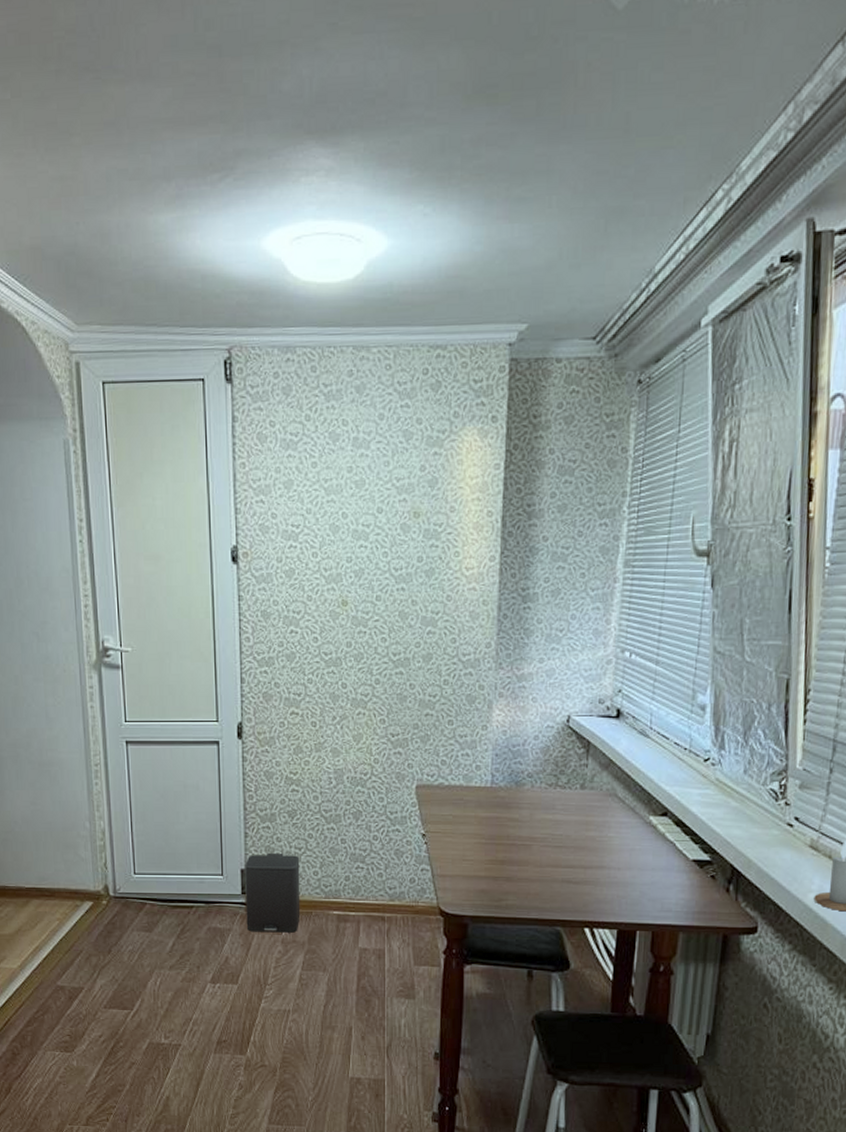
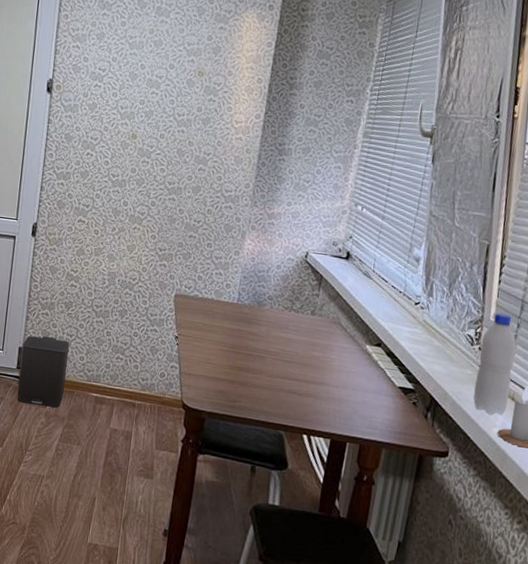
water bottle: none [782,758,831,879] -> present [473,312,517,416]

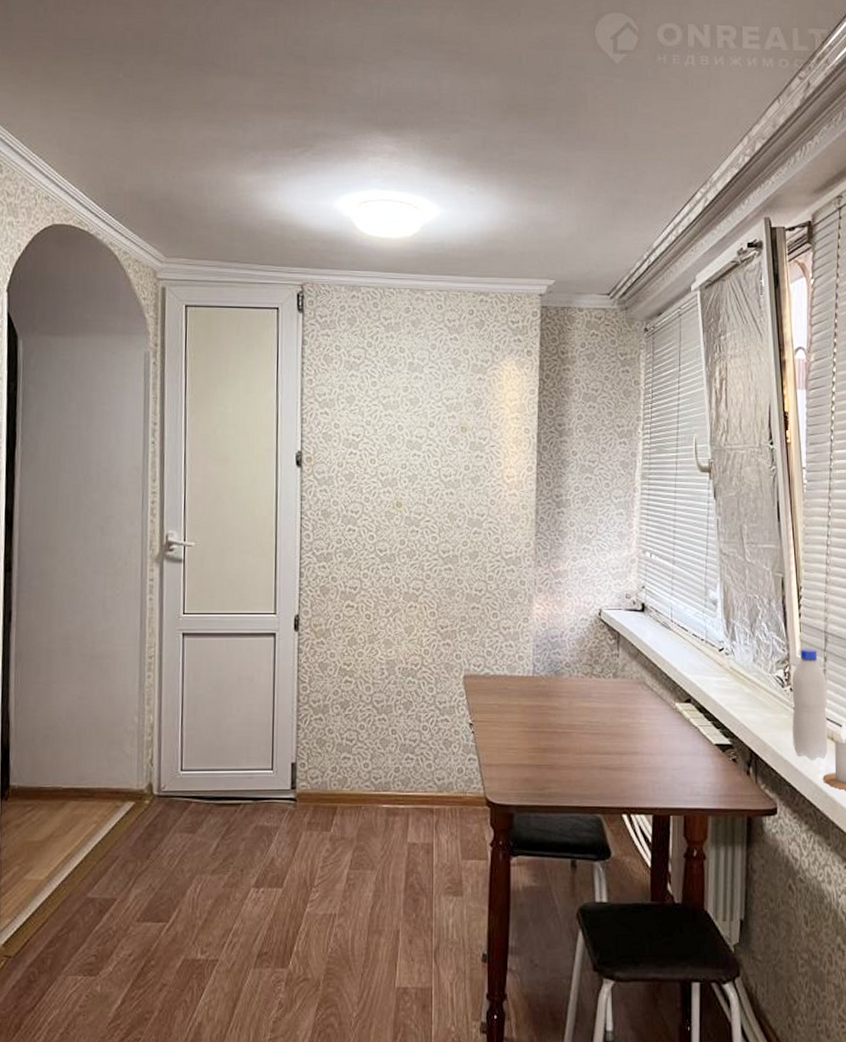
pedal bin: present [17,336,70,408] -> none [294,746,351,830]

